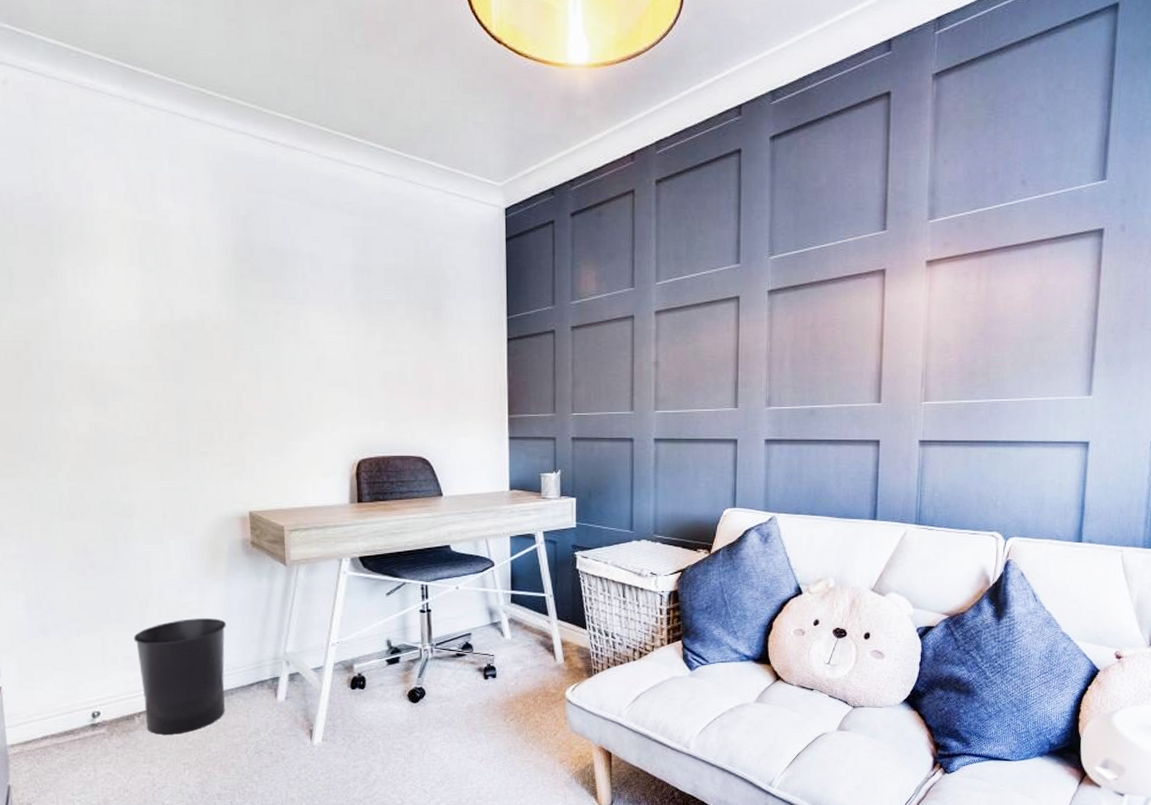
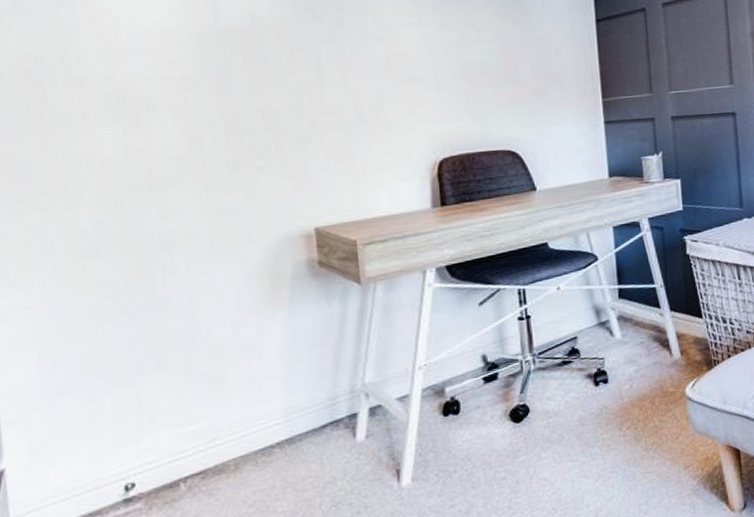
waste bin: present [133,618,227,735] -> none [176,353,293,501]

